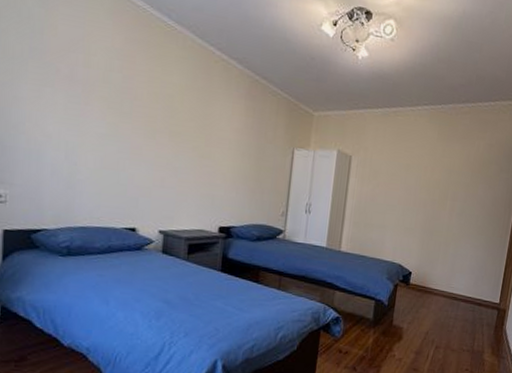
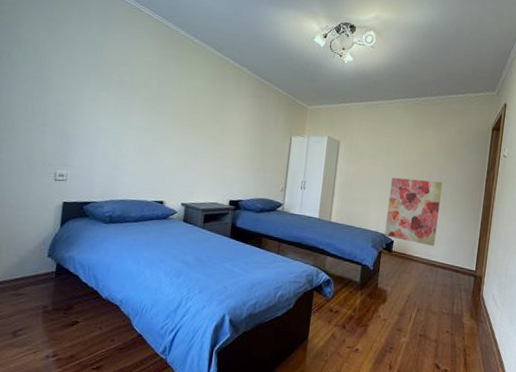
wall art: none [401,199,468,278] -> present [384,177,442,247]

